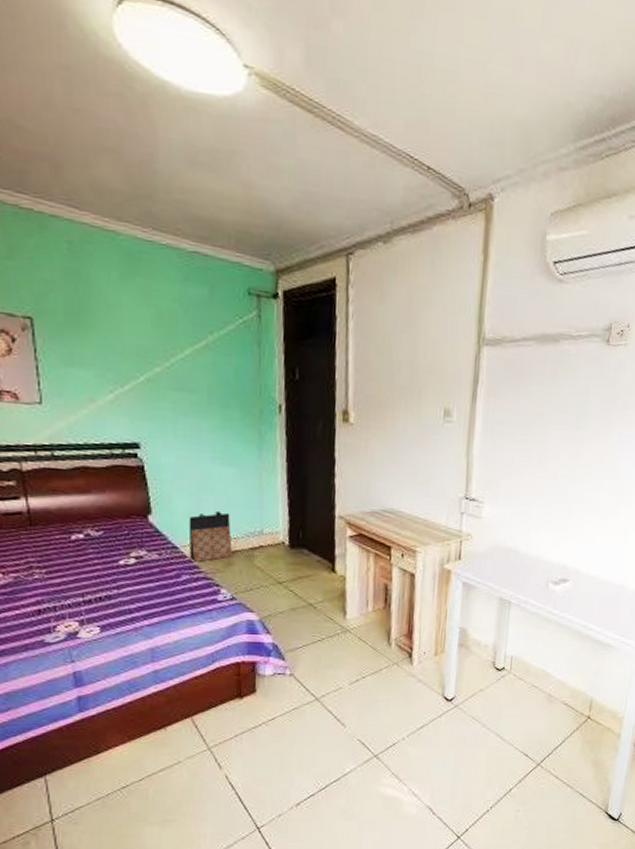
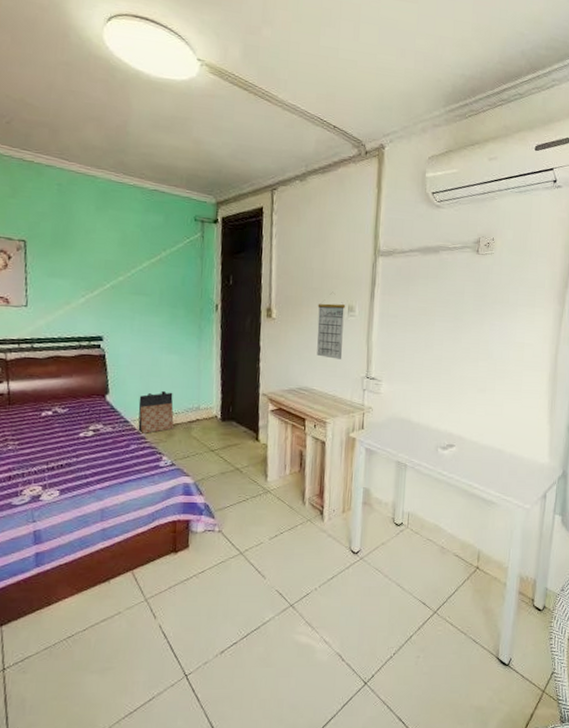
calendar: none [405,390,441,476] -> present [317,291,346,360]

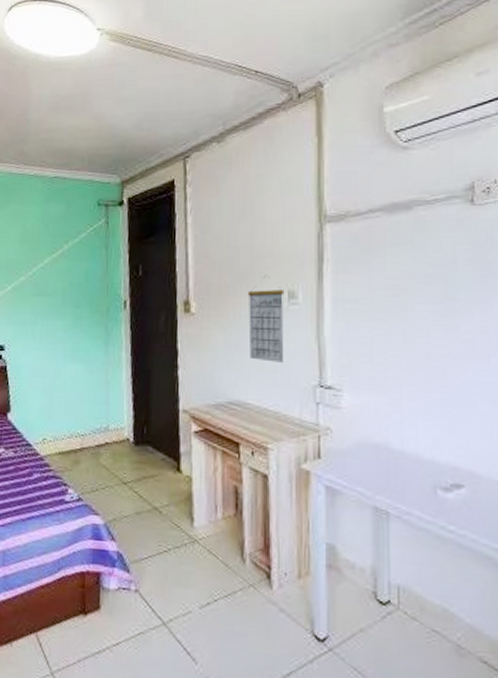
bag: present [138,390,175,435] -> none [41,407,81,461]

